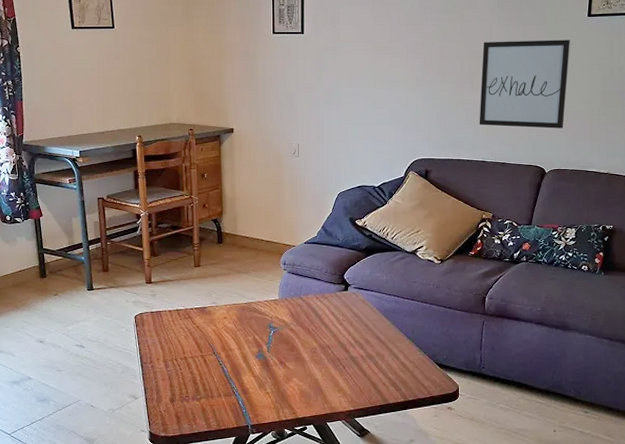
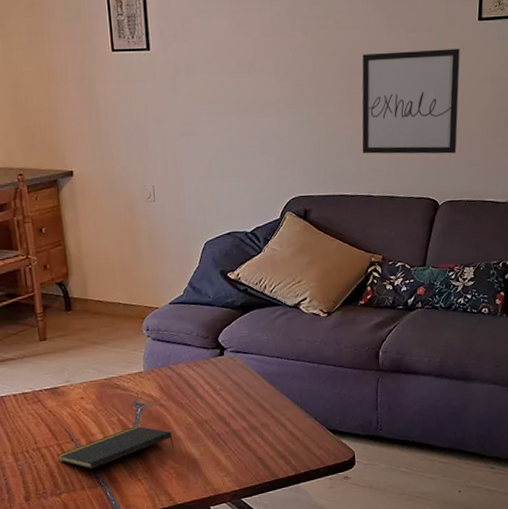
notepad: none [200,346,300,380] -> present [57,426,175,469]

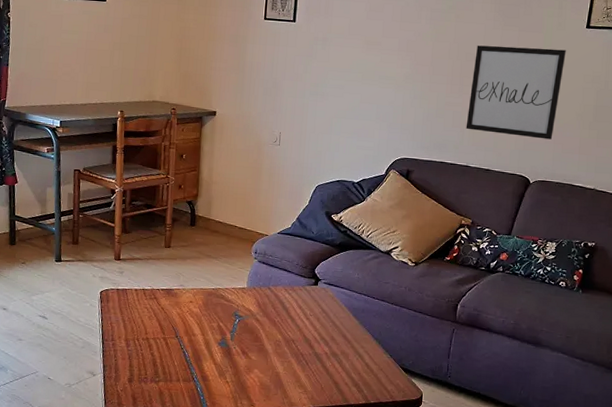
notepad: present [57,426,175,469] -> none [161,334,263,365]

